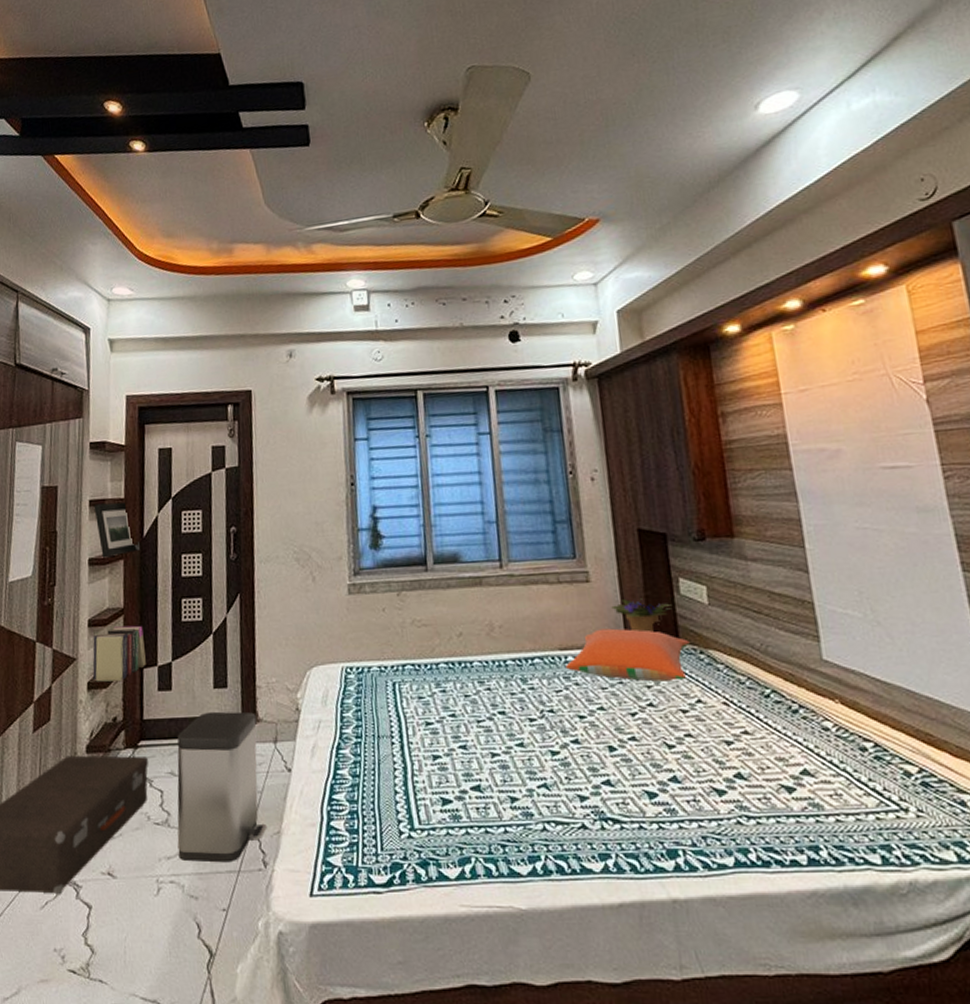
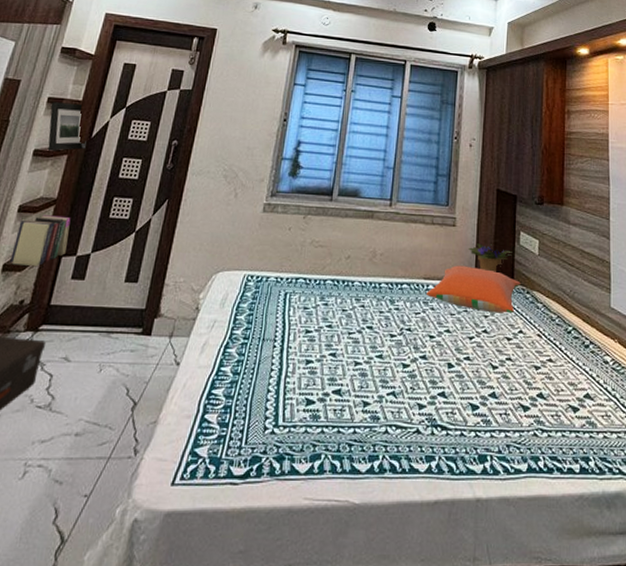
pedal bin: present [177,711,267,863] -> none [53,303,158,449]

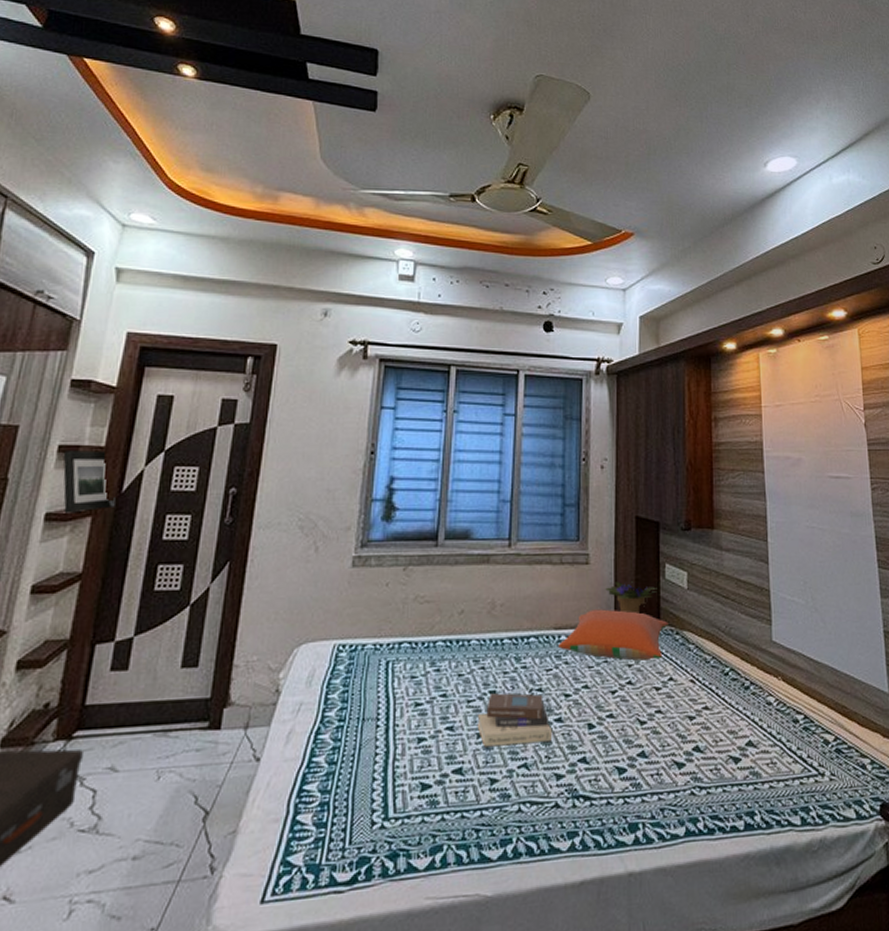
books: present [10,215,71,267] -> none [26,593,103,661]
books: none [355,329,418,376] -> present [477,693,553,747]

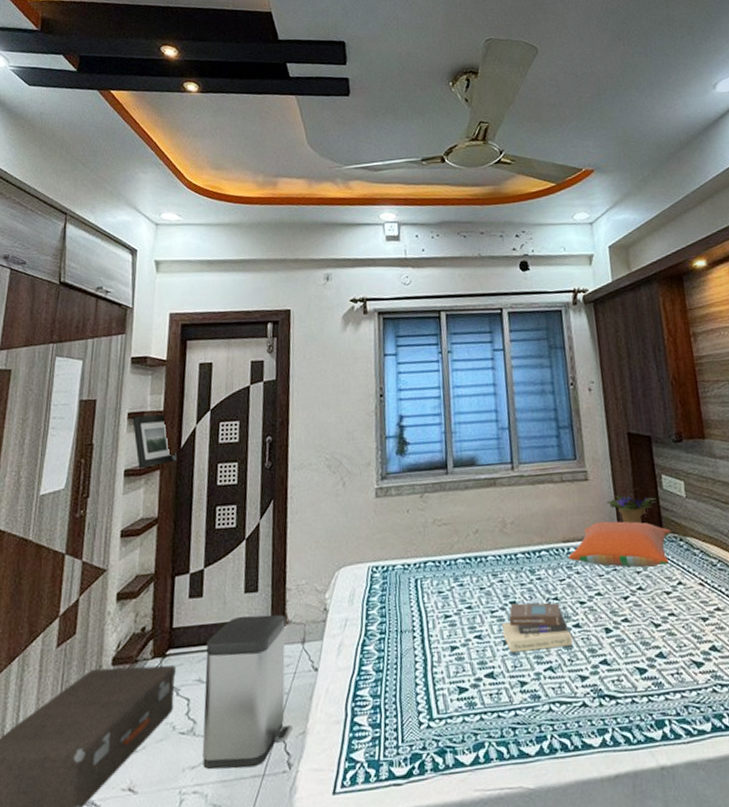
pedal bin: none [104,694,228,874] -> present [202,614,293,769]

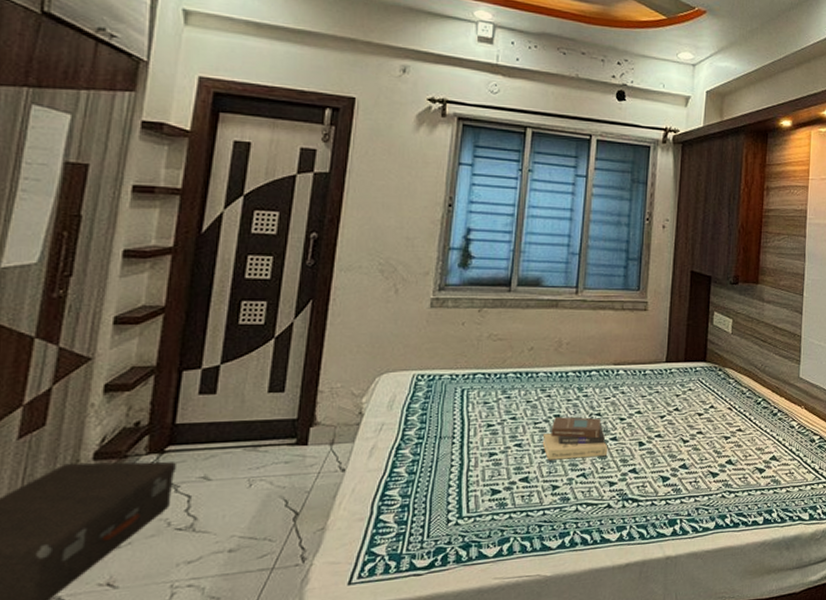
picture frame: present [132,414,177,469] -> none [138,191,195,251]
pedal bin: present [202,614,293,769] -> none [202,415,314,564]
pillow: present [568,521,671,568] -> none [616,349,713,392]
potted flower: present [606,493,657,524] -> none [660,326,706,354]

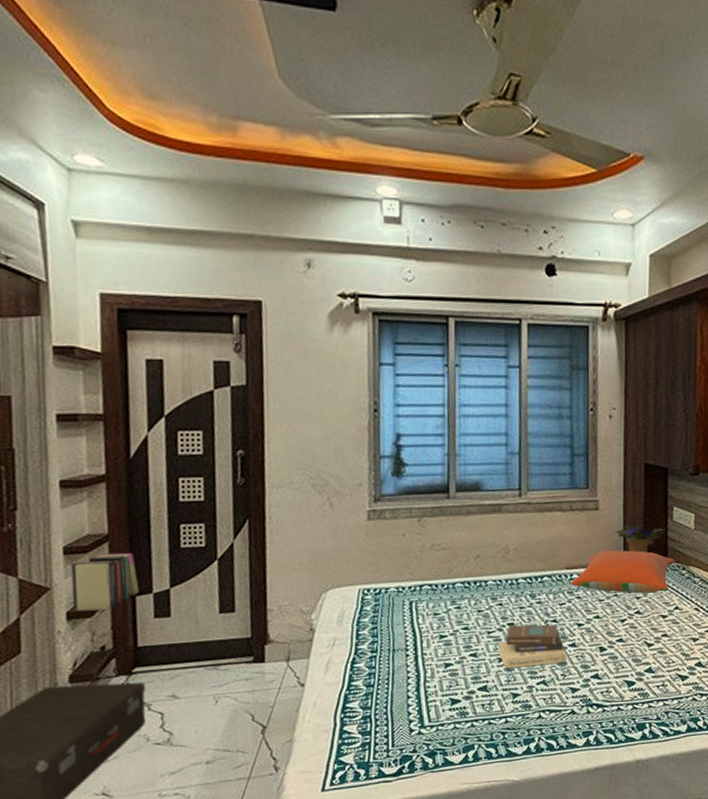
books: none [114,325,188,385] -> present [70,552,139,612]
pillow: none [616,349,713,392] -> present [571,549,675,594]
potted flower: none [660,326,706,354] -> present [615,524,665,554]

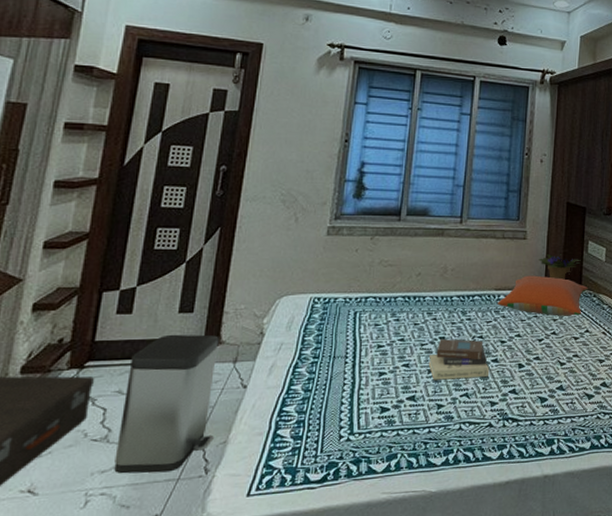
books: present [70,552,139,612] -> none [41,250,109,305]
pedal bin: none [178,634,279,774] -> present [114,334,219,474]

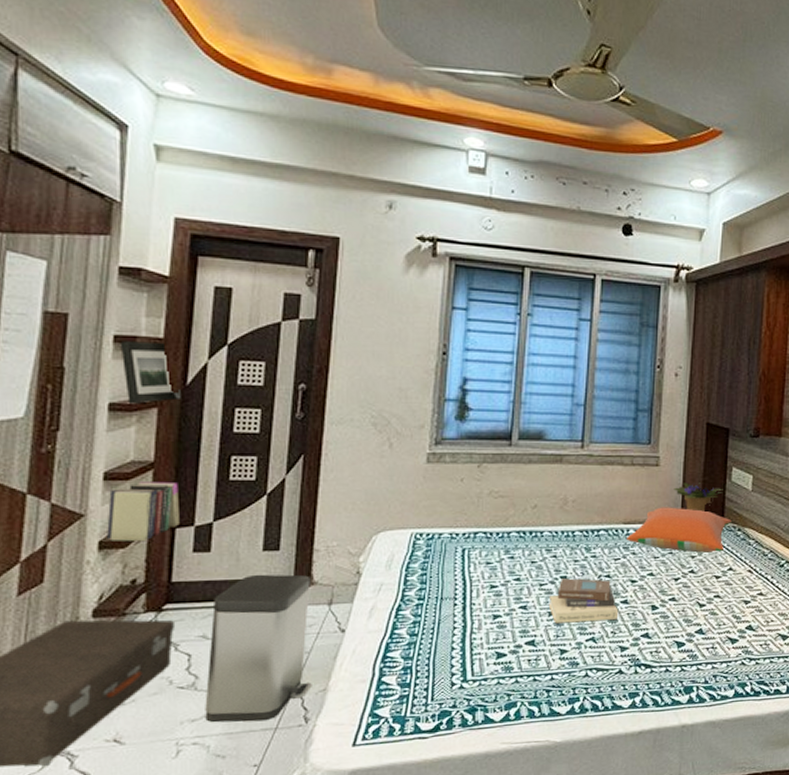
books: none [41,250,109,305] -> present [107,481,180,542]
picture frame: none [69,127,118,182] -> present [119,341,181,404]

